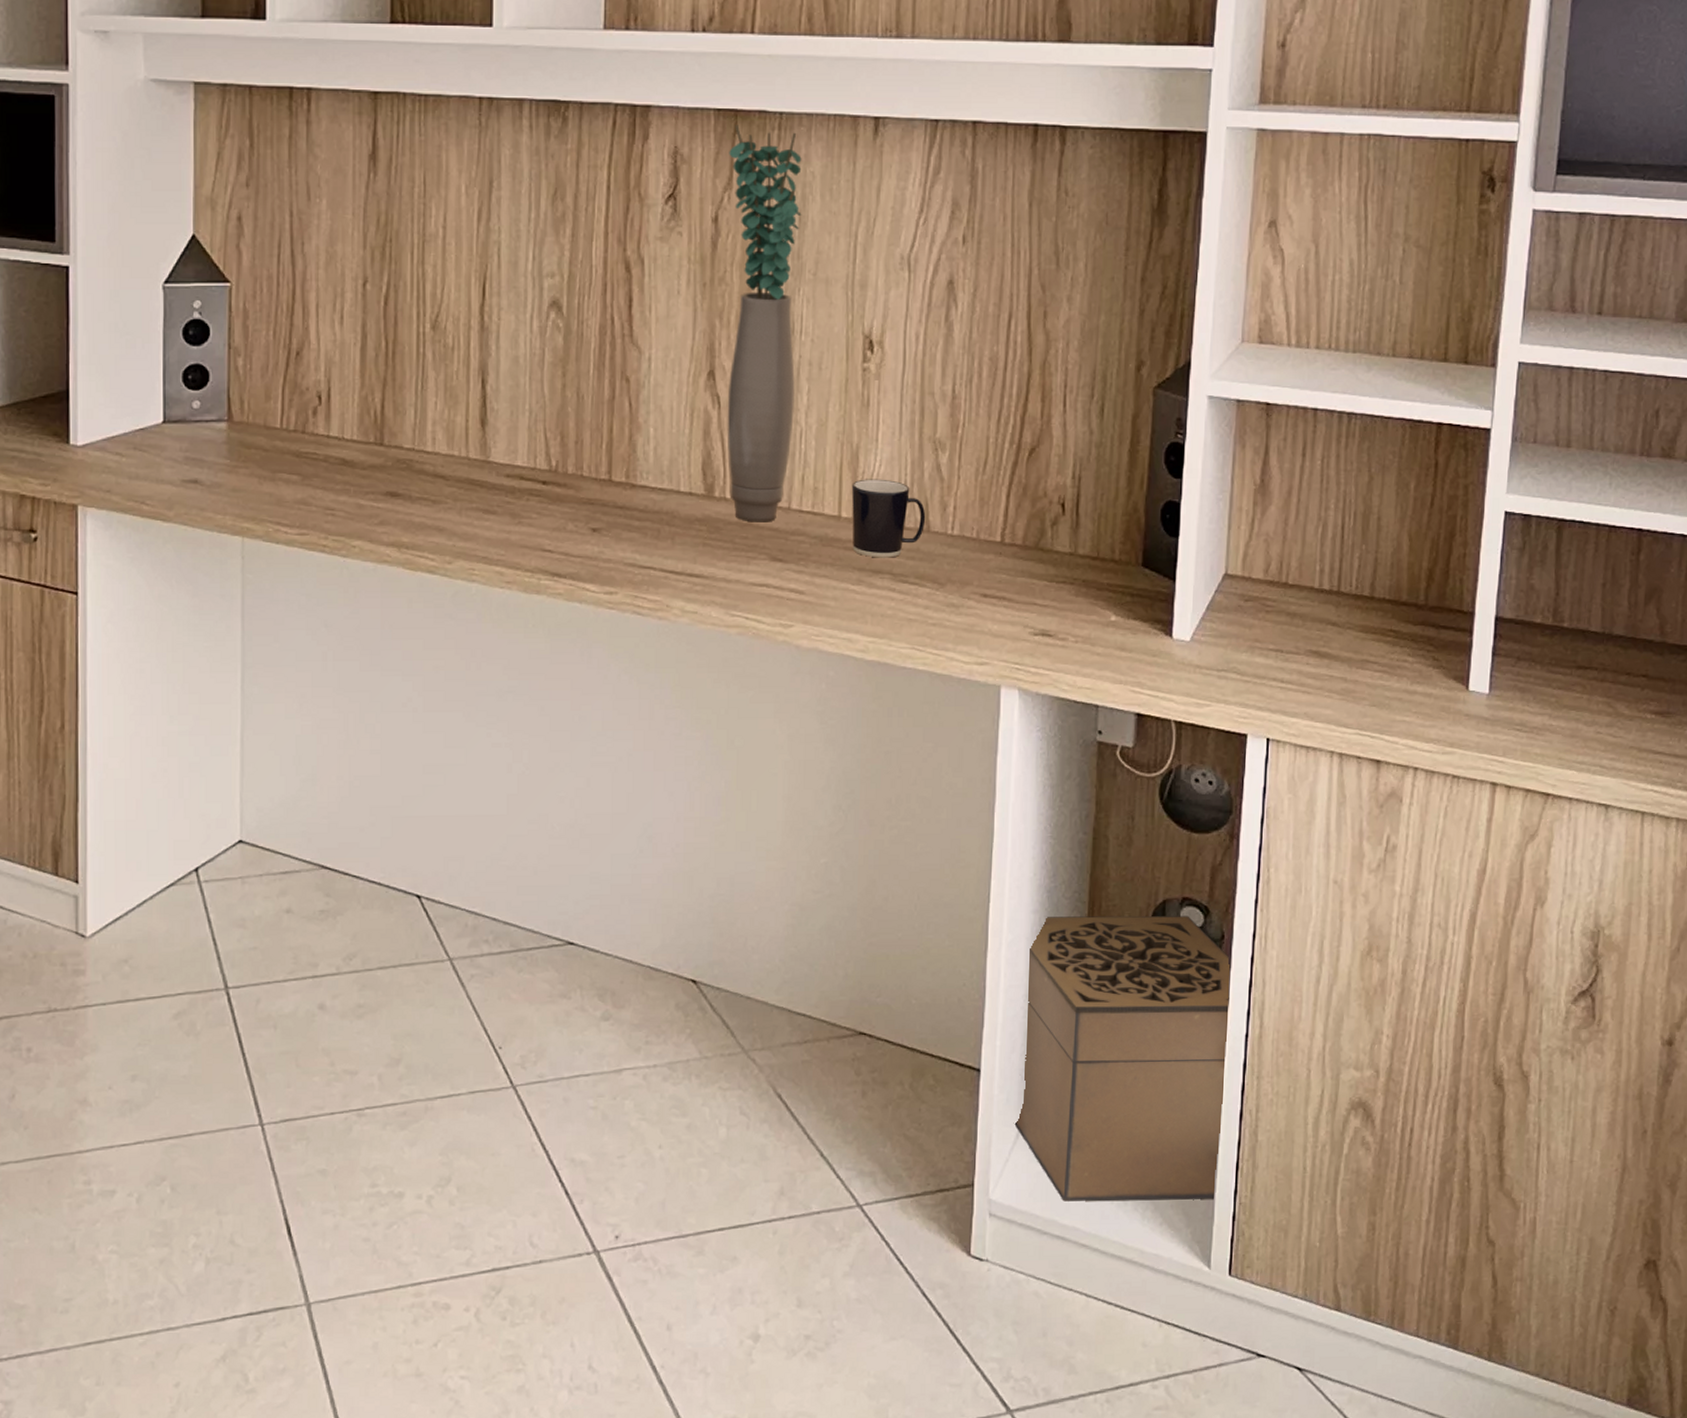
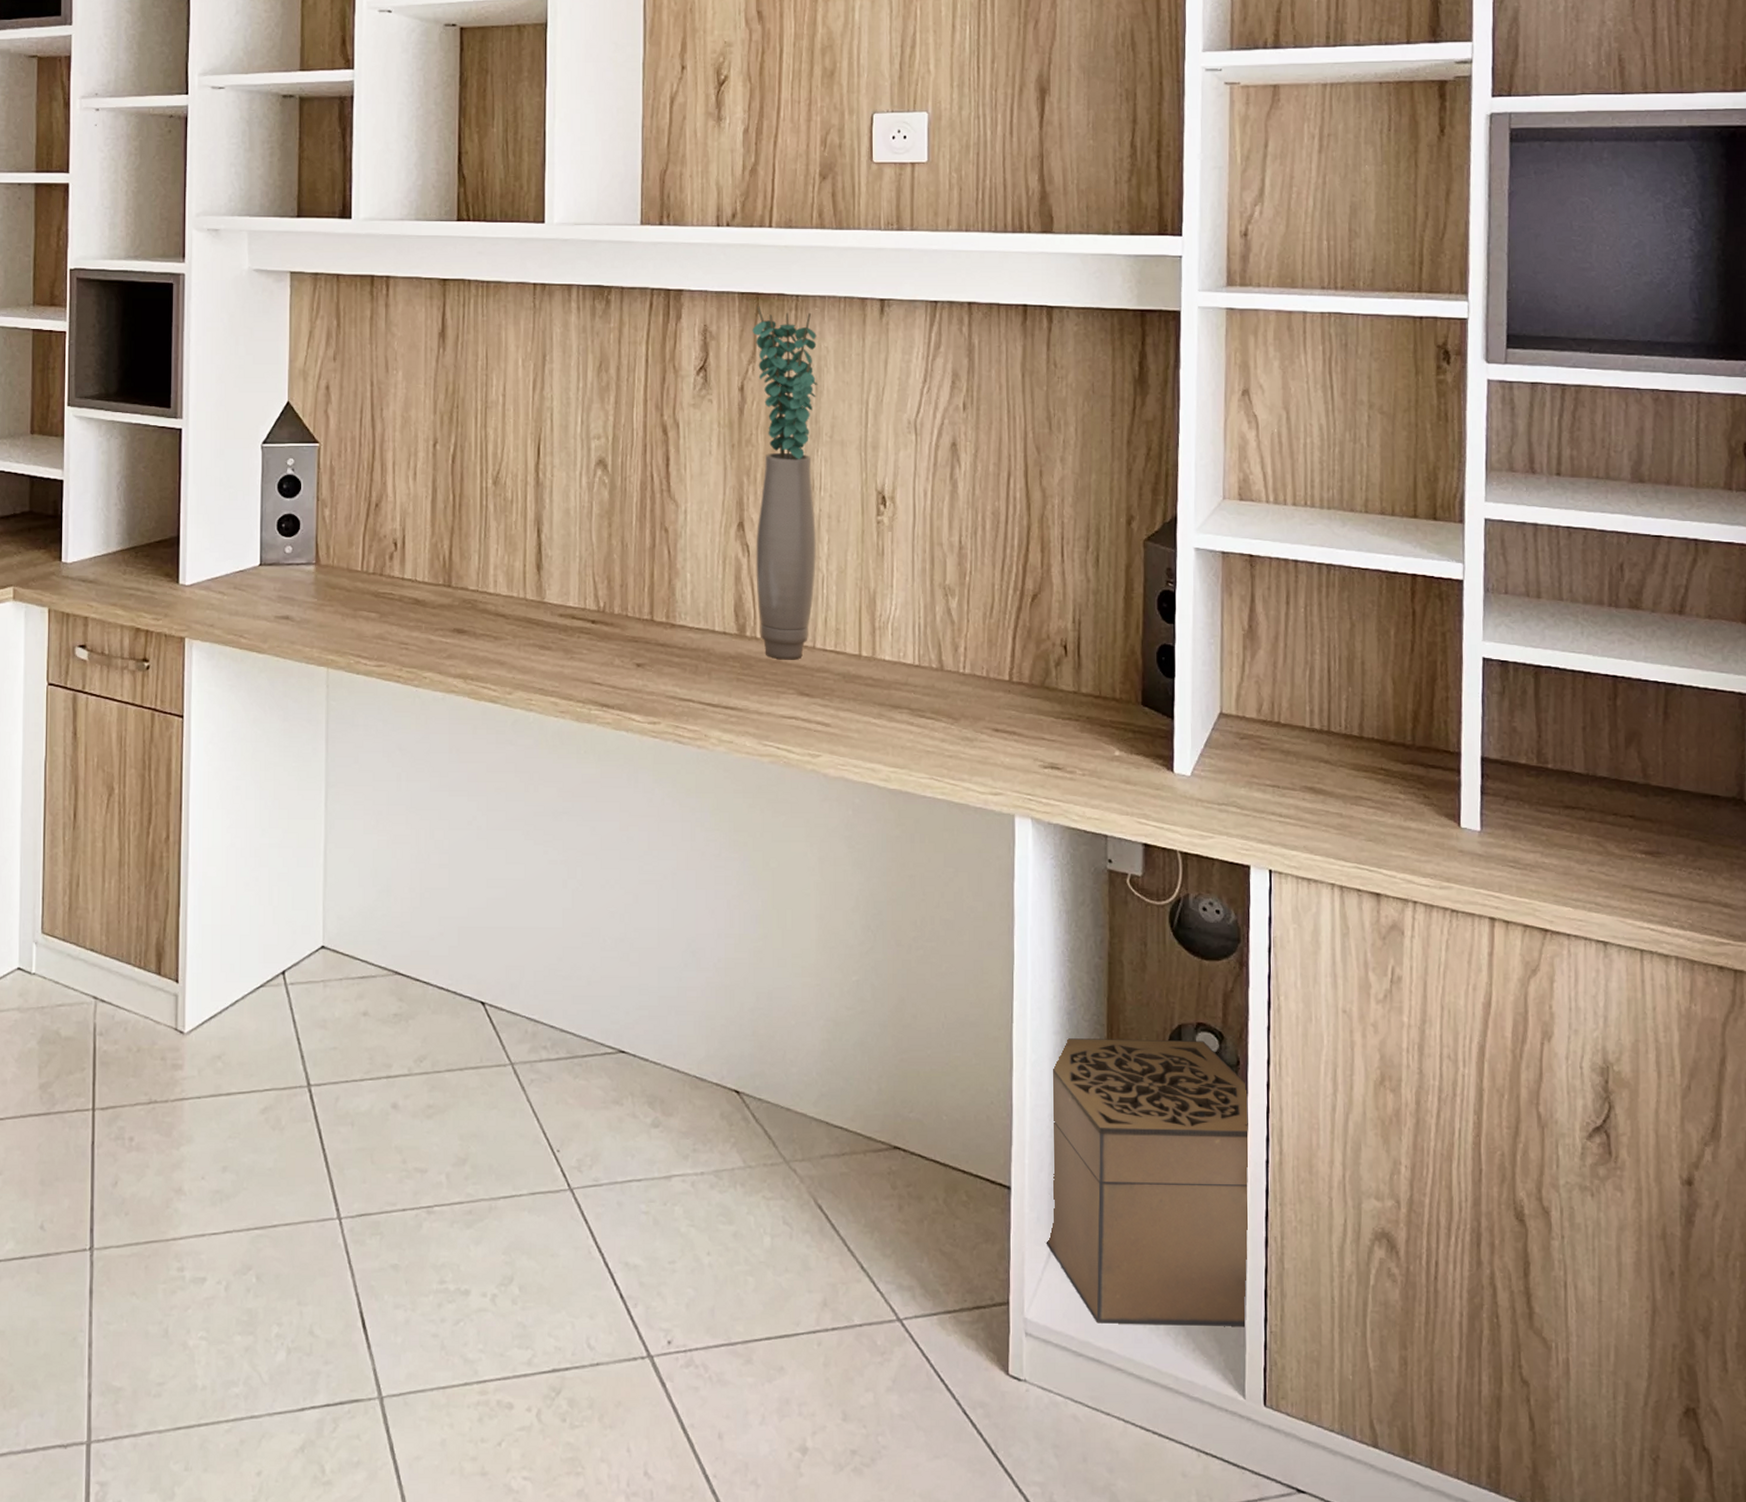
mug: present [851,479,926,558] -> none [870,621,939,694]

